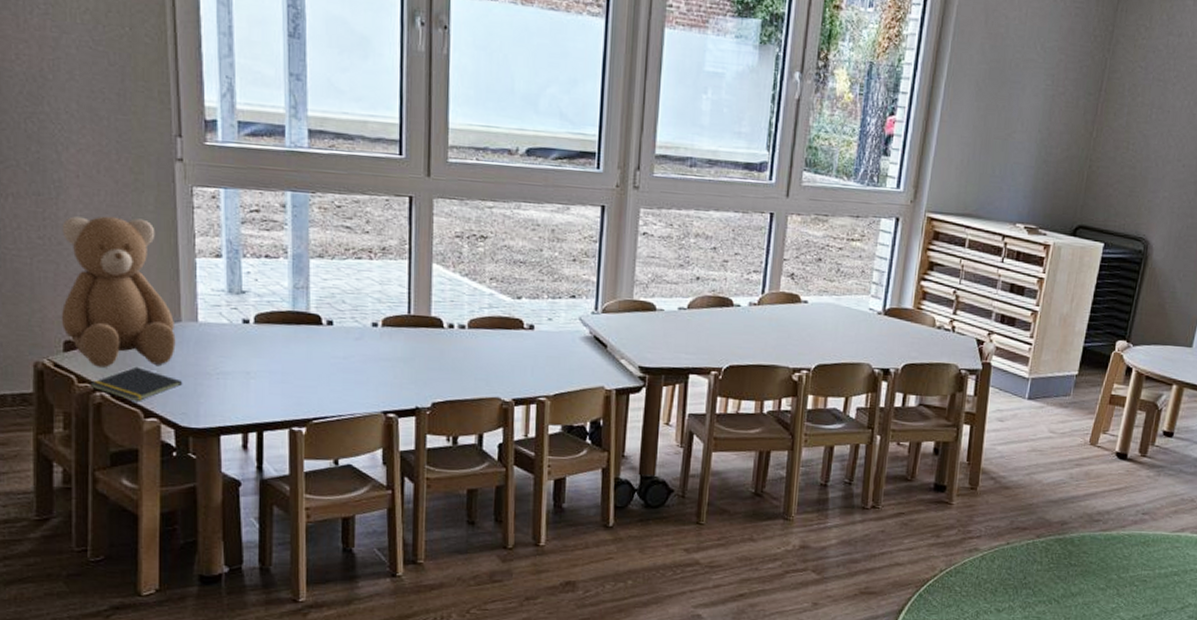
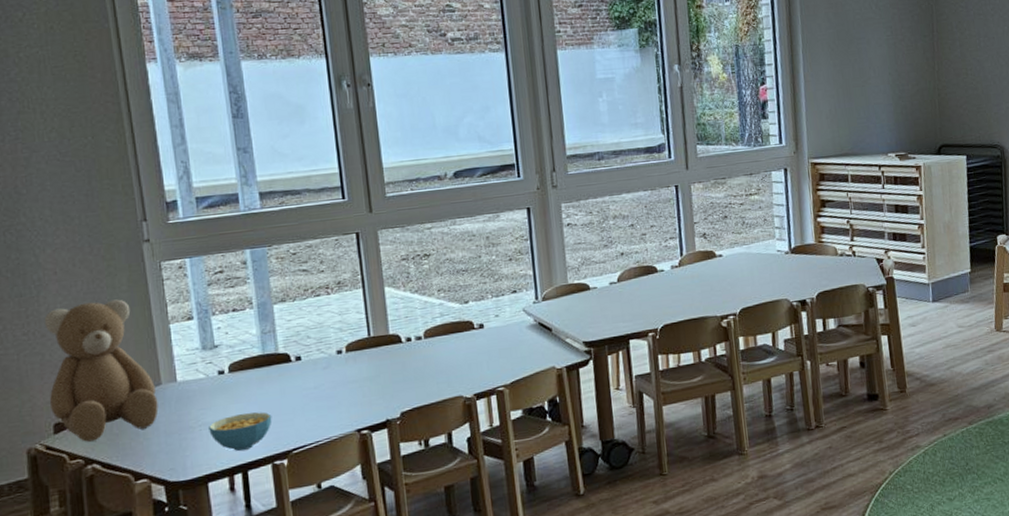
notepad: present [90,366,183,402] -> none [81,434,169,468]
cereal bowl: none [227,370,295,409] -> present [209,412,272,451]

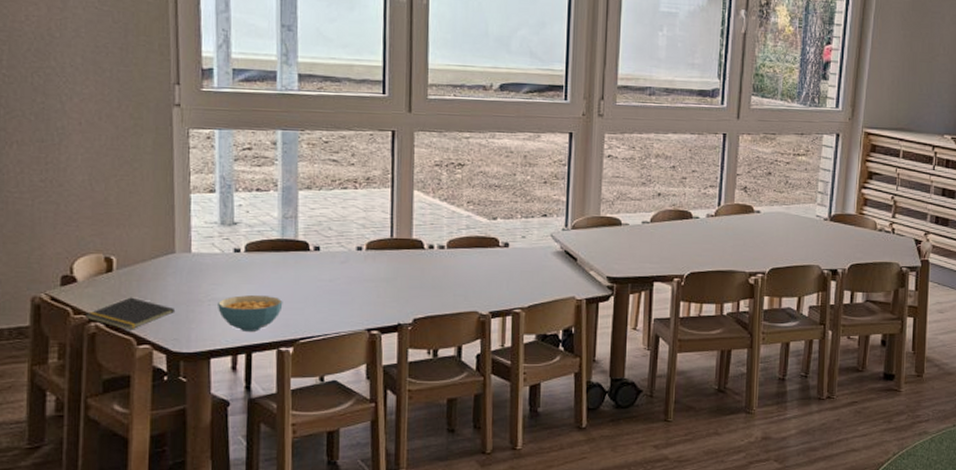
teddy bear: present [44,299,159,442] -> none [59,158,170,299]
notepad: none [81,434,169,468] -> present [85,297,176,330]

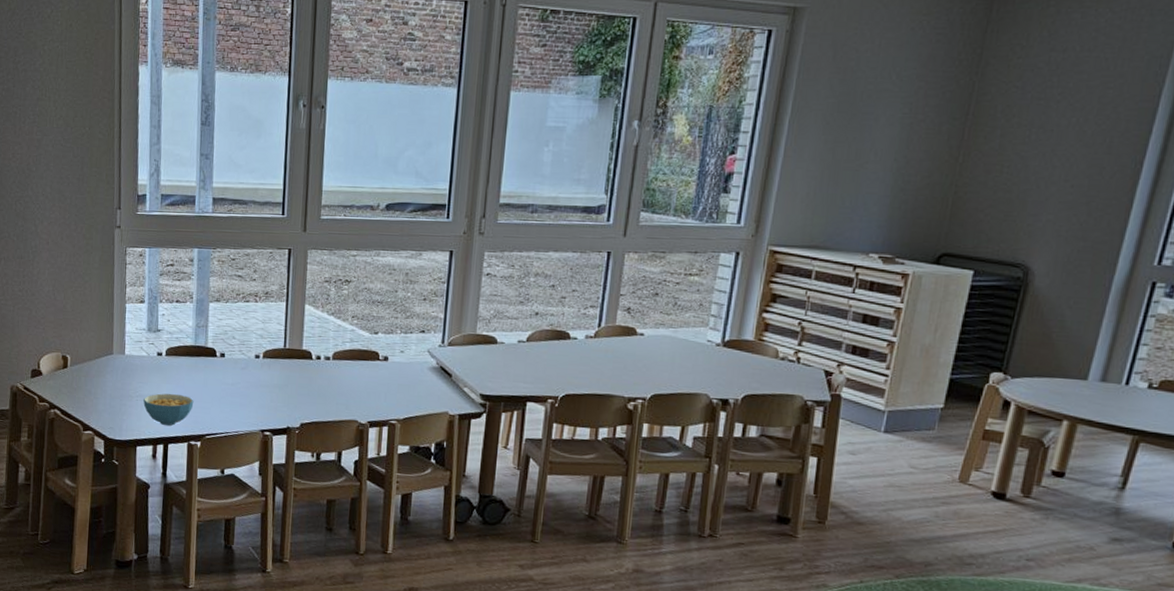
notepad: present [85,297,176,330] -> none [47,390,112,418]

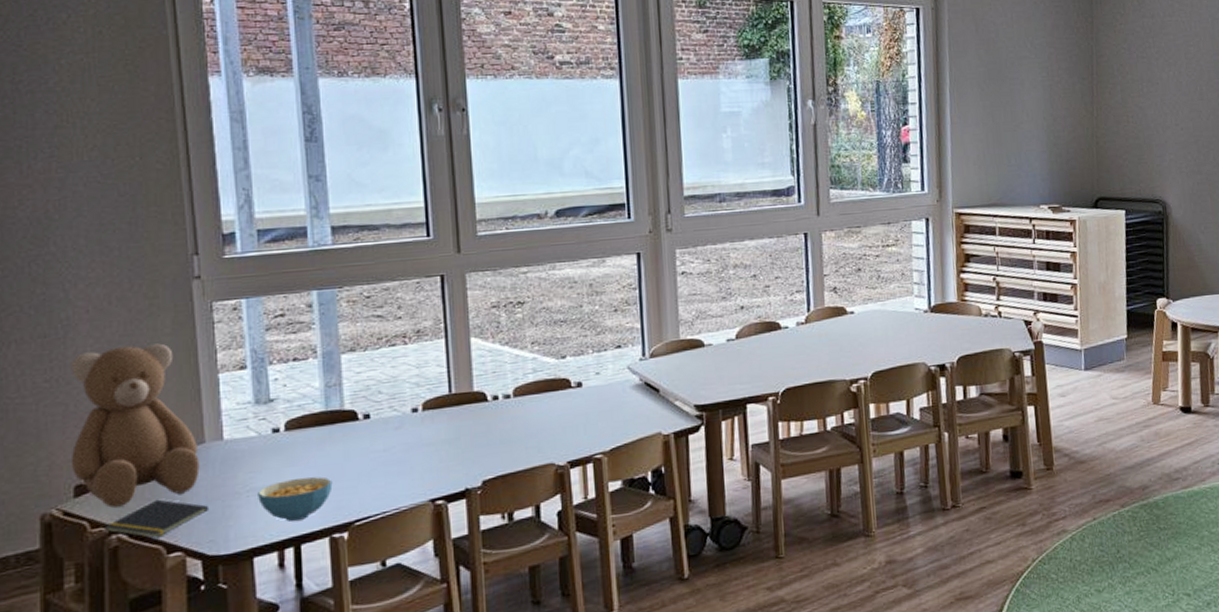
teddy bear: none [30,272,109,390] -> present [70,343,200,508]
notepad: none [47,390,112,418] -> present [105,499,210,539]

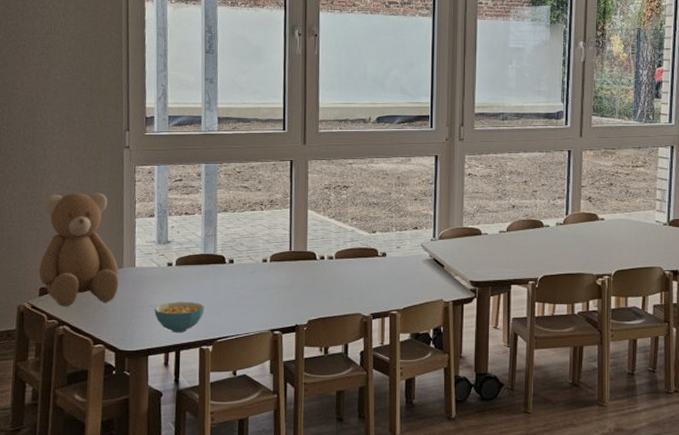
notepad: present [105,499,210,539] -> none [56,304,123,332]

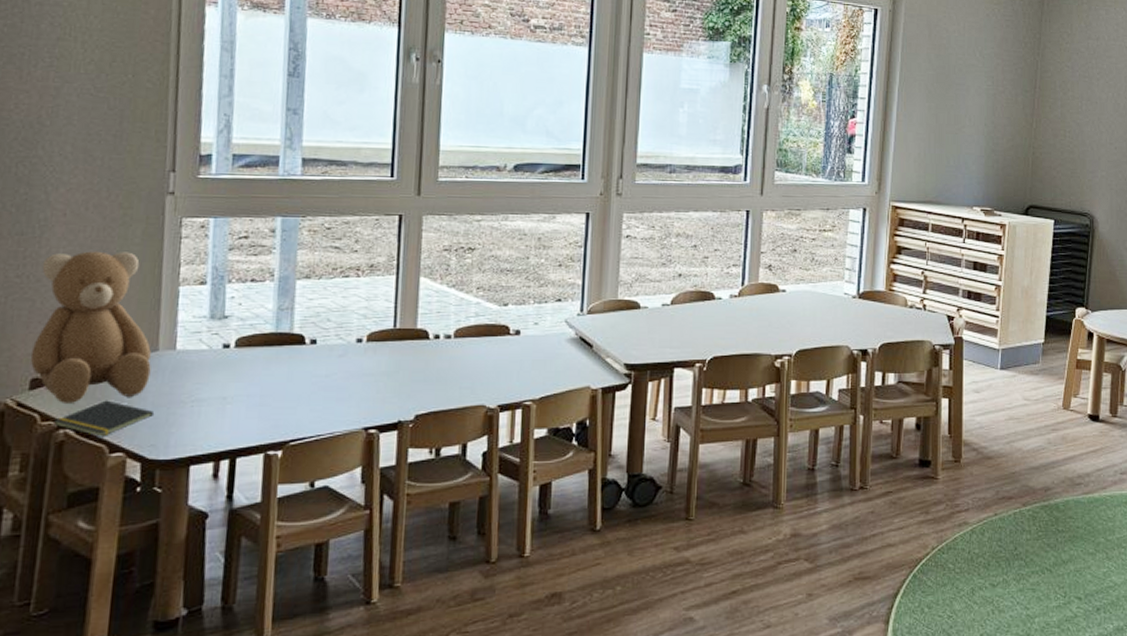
notepad: none [56,304,123,332] -> present [54,400,155,437]
cereal bowl: present [154,302,205,332] -> none [201,395,274,434]

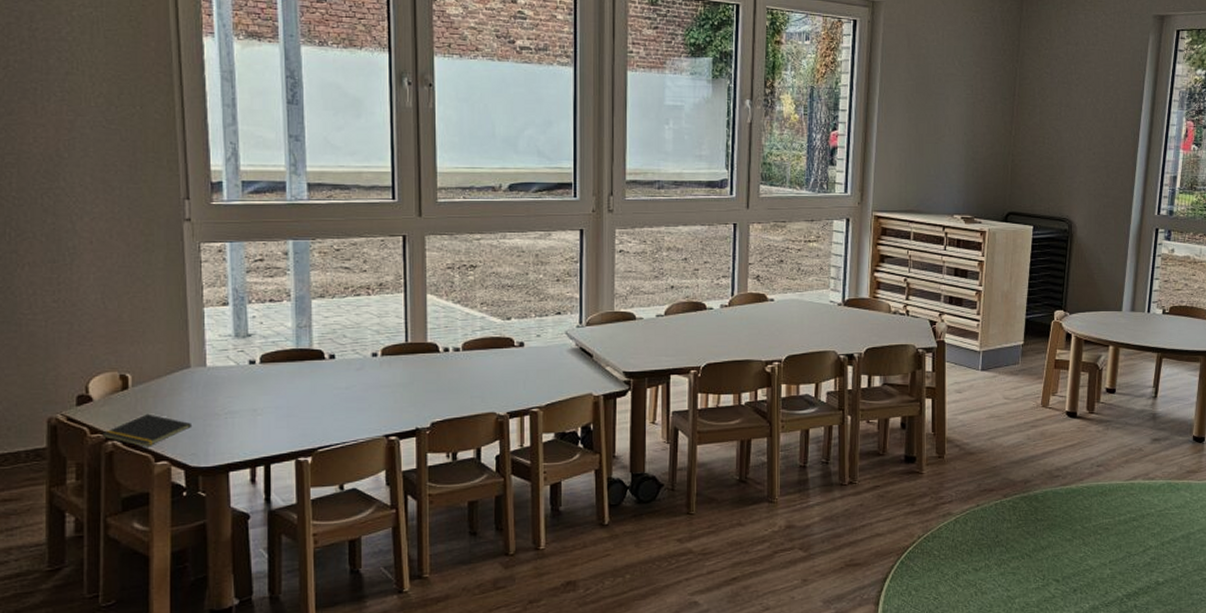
teddy bear: present [30,251,151,403] -> none [74,276,185,417]

